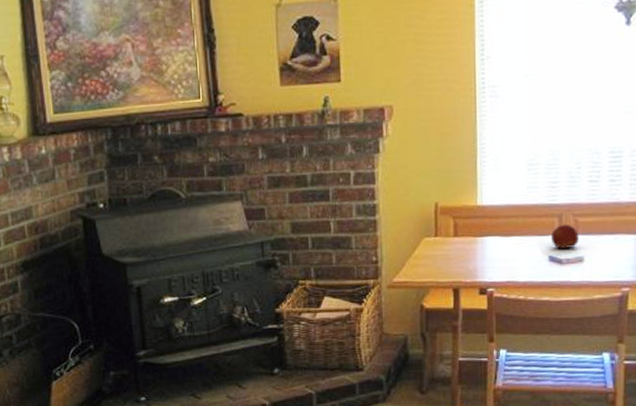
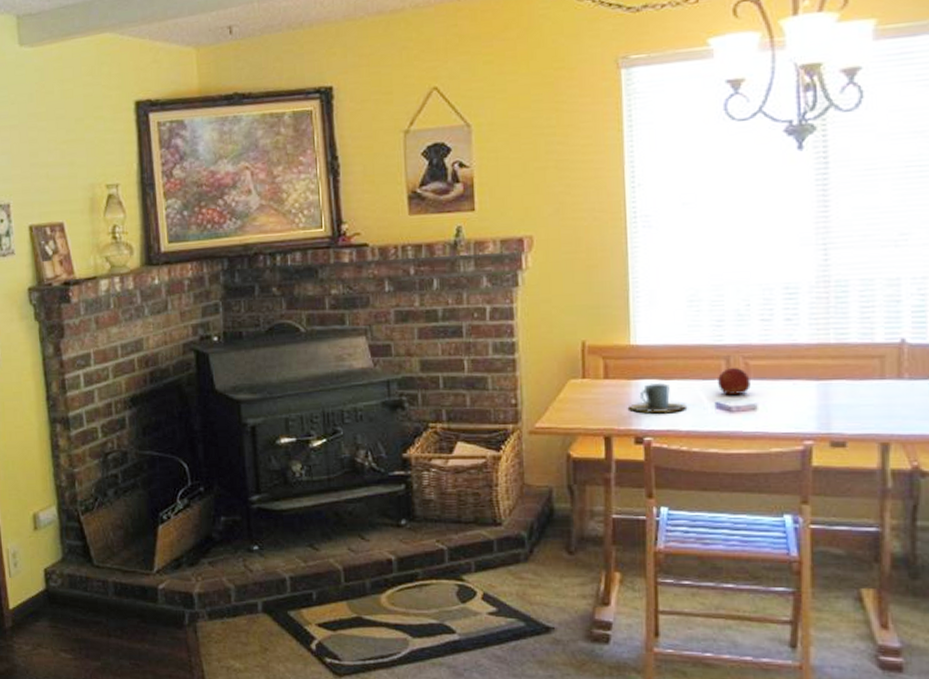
cup: none [475,239,525,267] -> present [629,382,688,413]

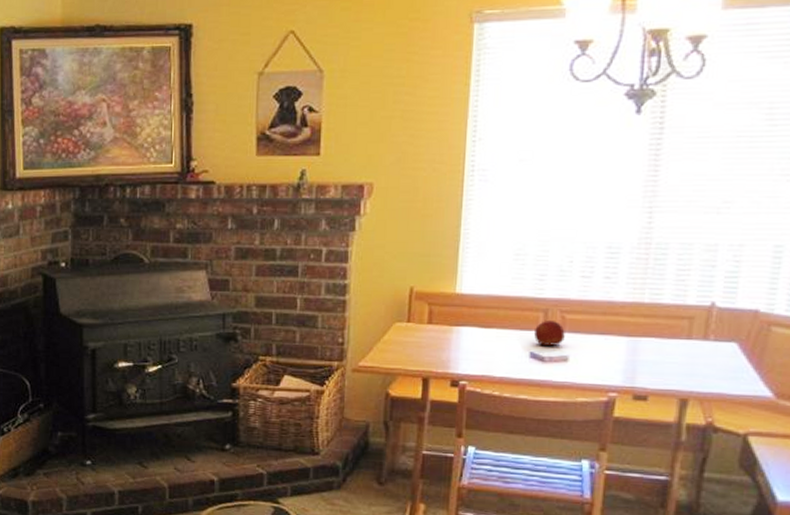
cup: present [629,382,688,413] -> none [448,330,504,360]

